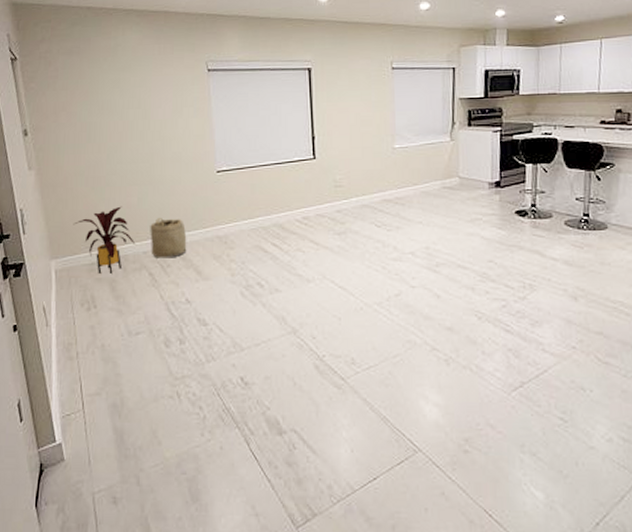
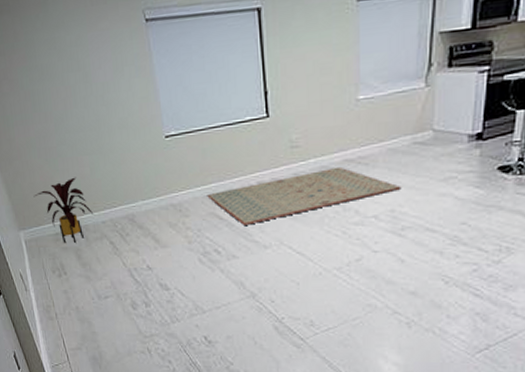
basket: present [150,217,187,258] -> none [105,186,143,228]
rug: none [253,205,435,259] -> present [207,166,402,225]

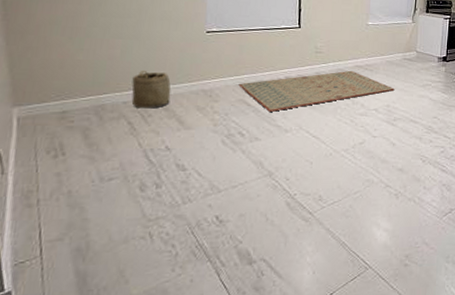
house plant: present [33,177,94,243] -> none [43,57,115,122]
basket: none [105,186,143,228] -> present [131,70,171,109]

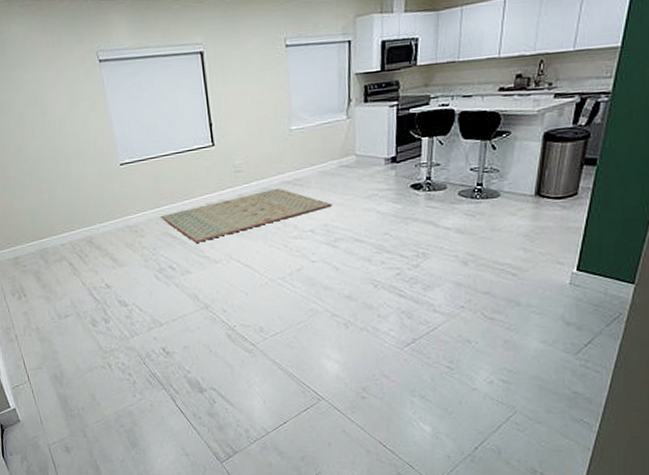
basket: present [131,70,171,109] -> none [64,211,101,250]

